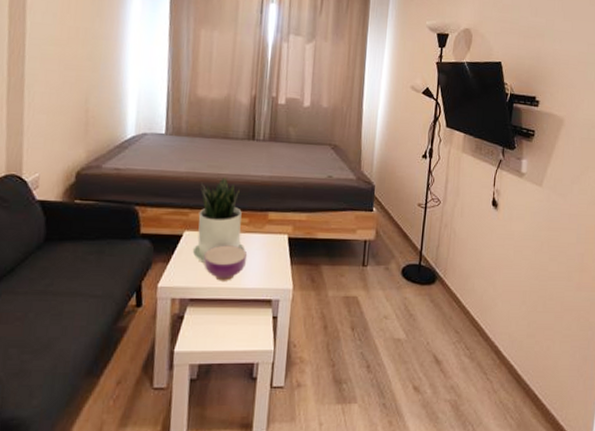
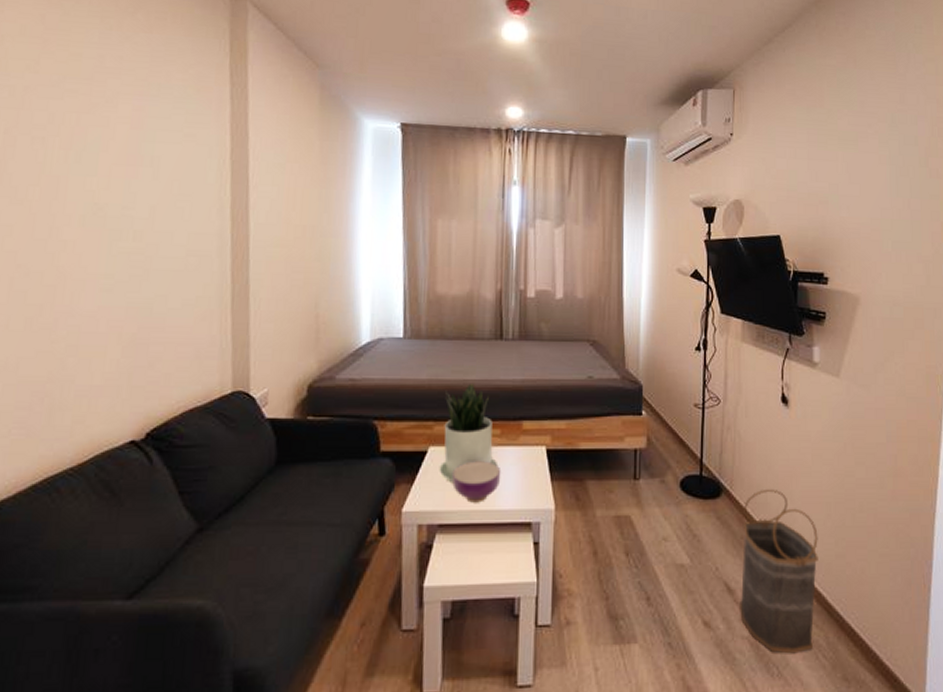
basket: none [444,278,514,415] -> present [740,488,818,654]

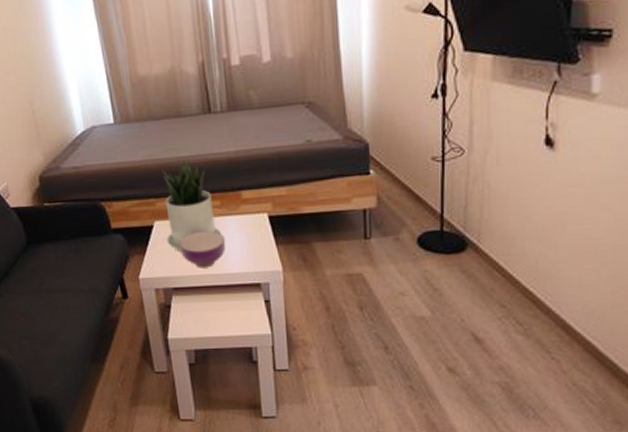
basket: present [740,488,818,654] -> none [489,239,589,398]

